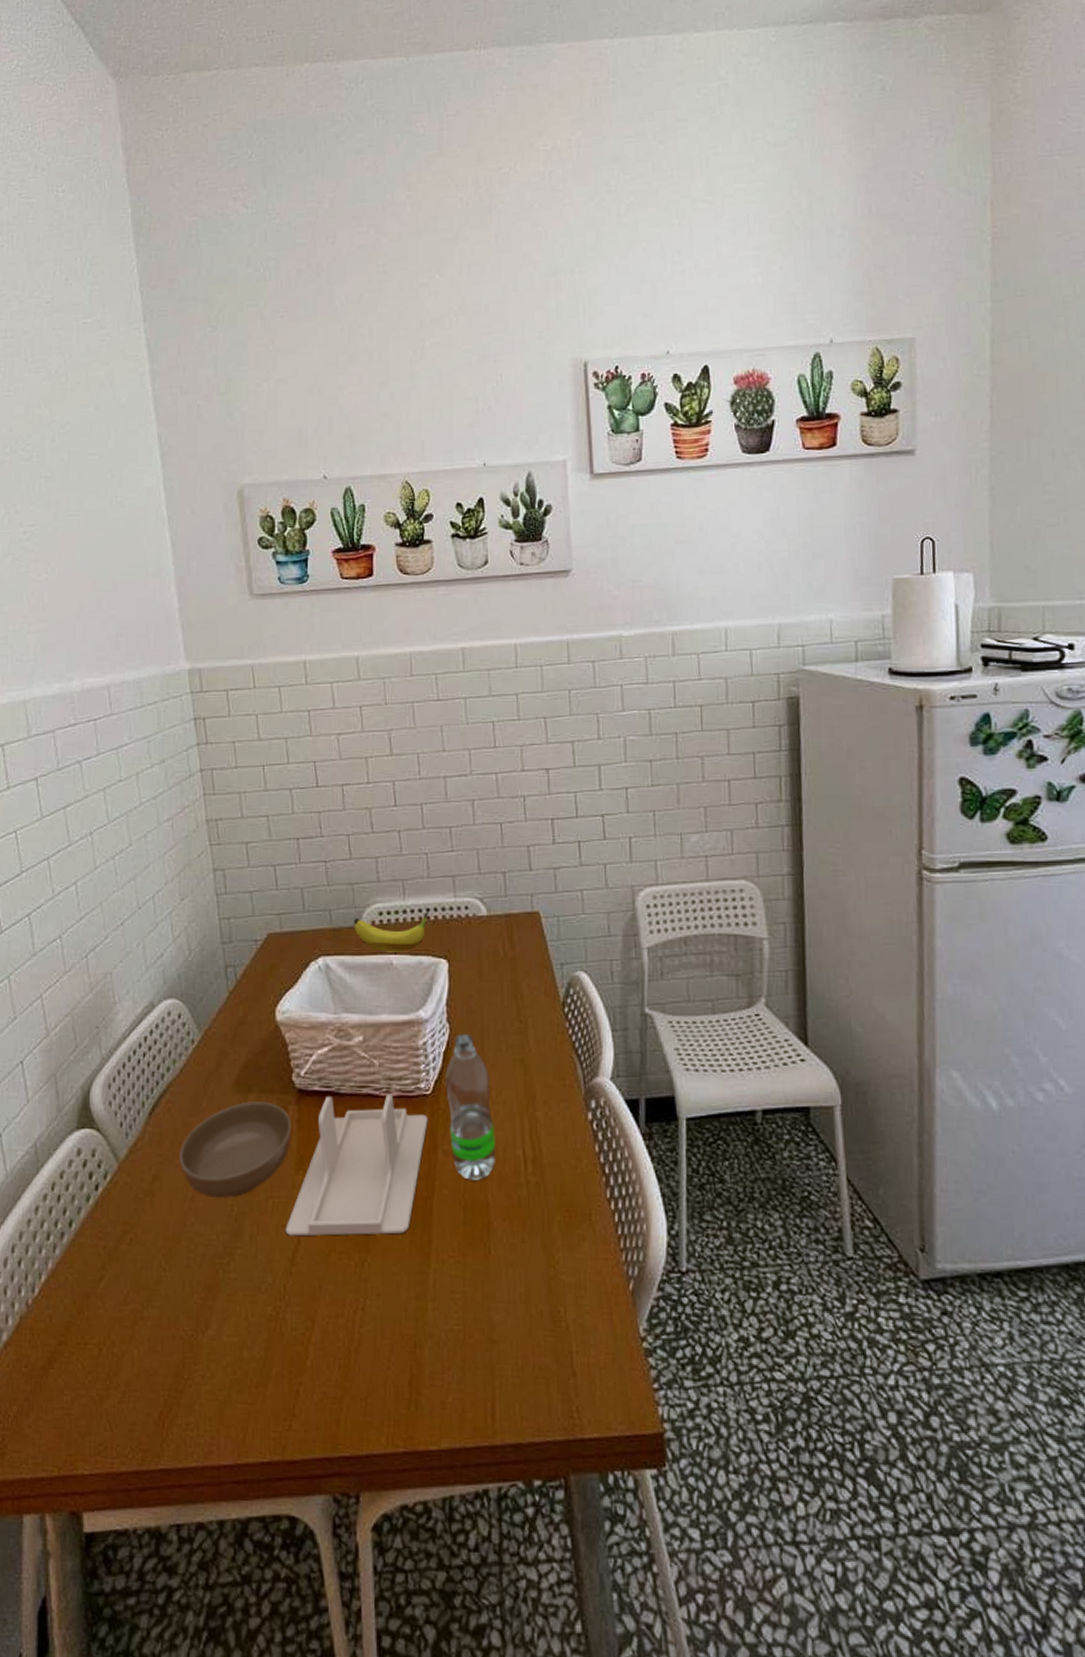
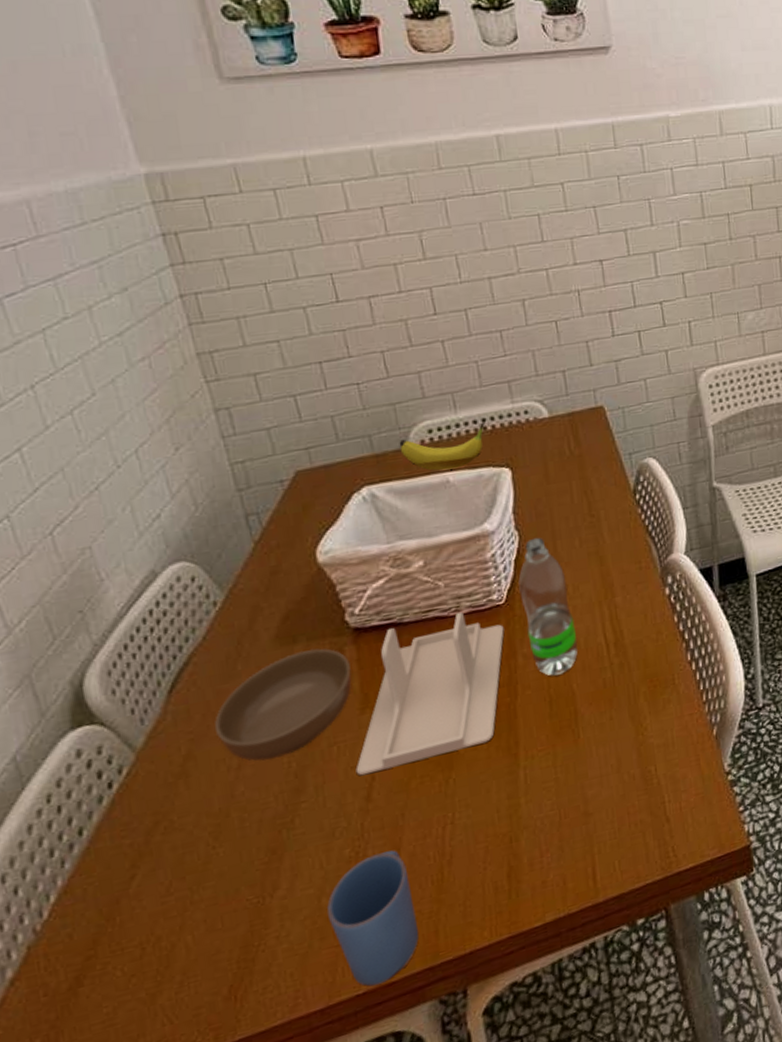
mug: none [246,1320,323,1460] -> present [327,850,419,987]

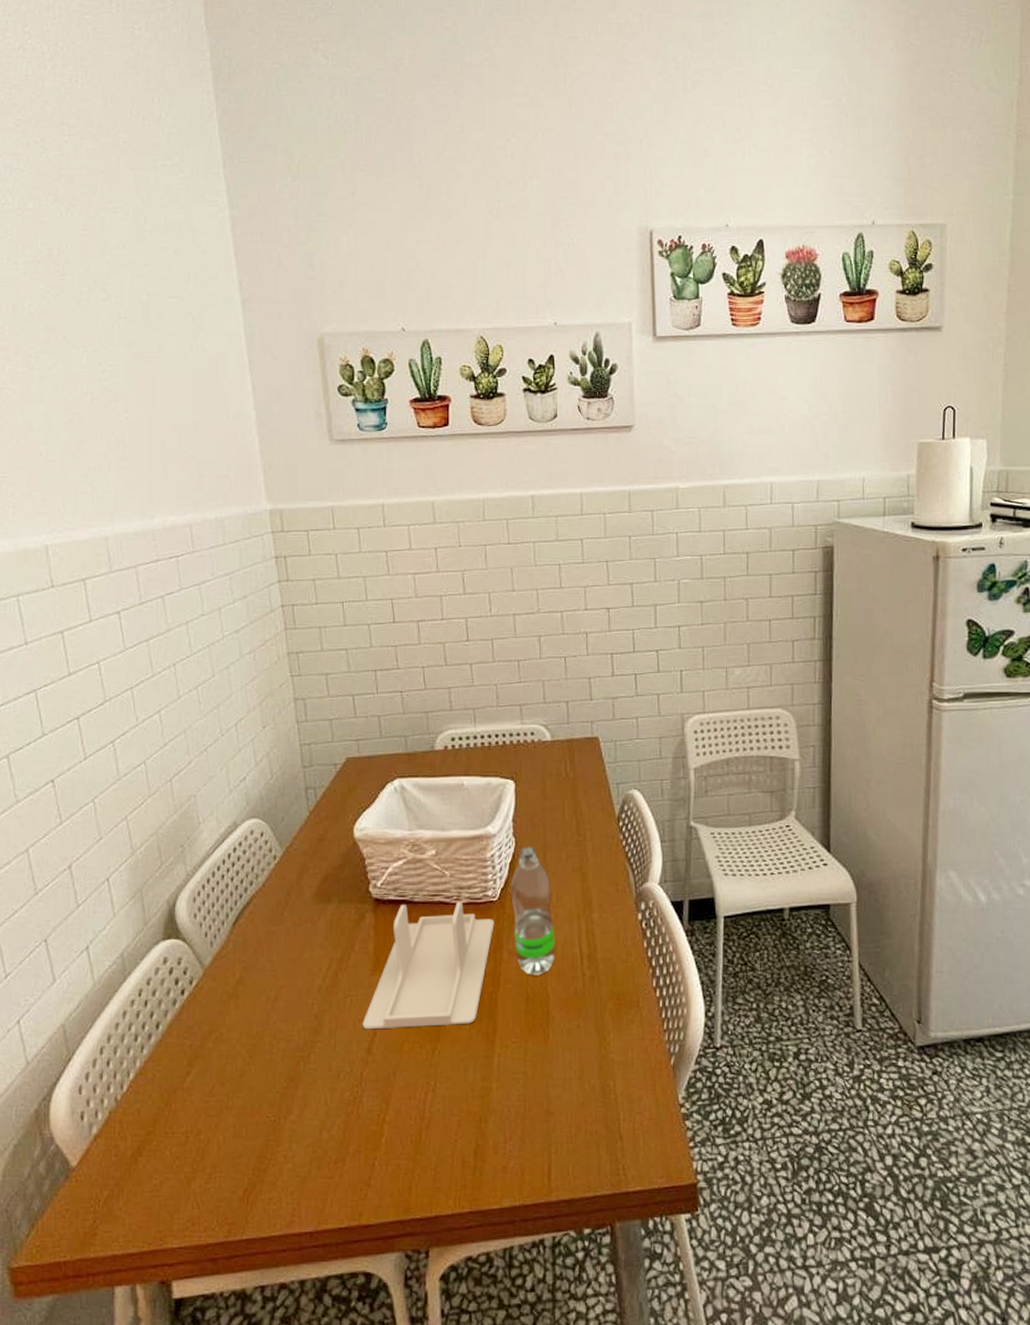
bowl: present [214,648,352,761] -> none [261,909,368,999]
mug: present [327,850,419,987] -> none [325,1103,396,1224]
fruit: present [399,422,485,471] -> none [427,737,497,775]

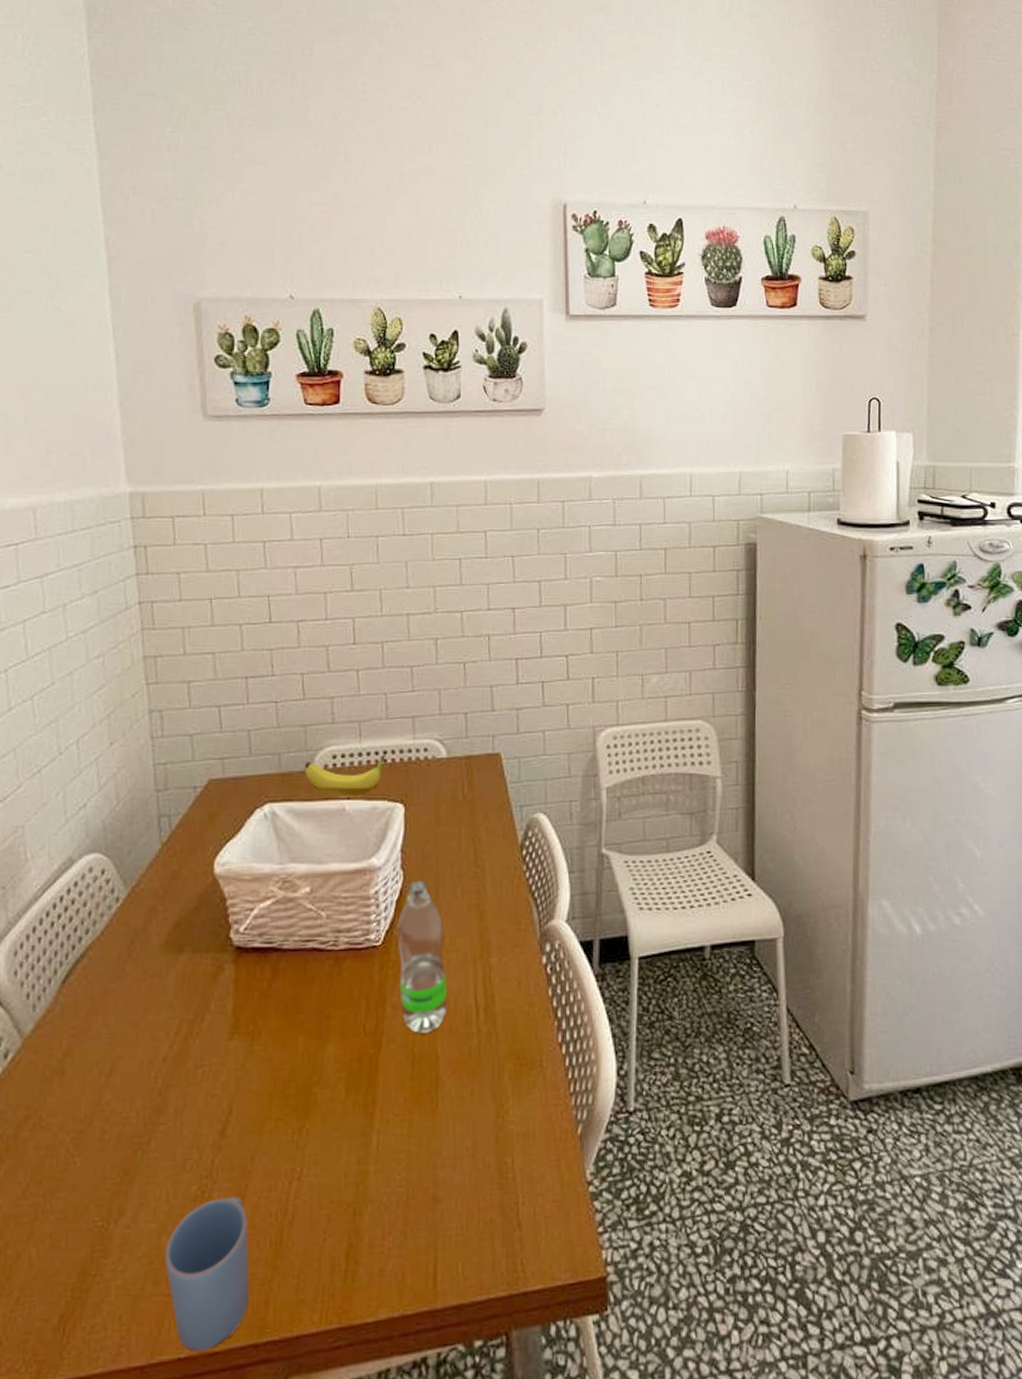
mug: none [325,1103,396,1224] -> present [164,1197,250,1353]
napkin holder: present [362,901,495,1030] -> none [215,946,377,1107]
fruit: none [427,737,497,775] -> present [304,754,385,798]

